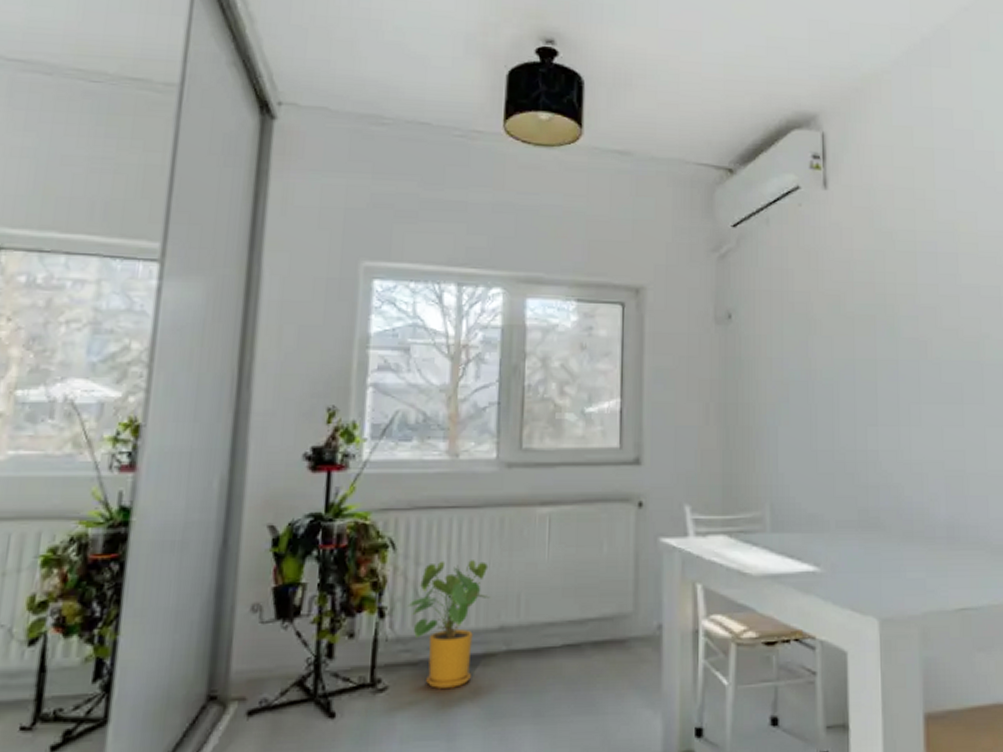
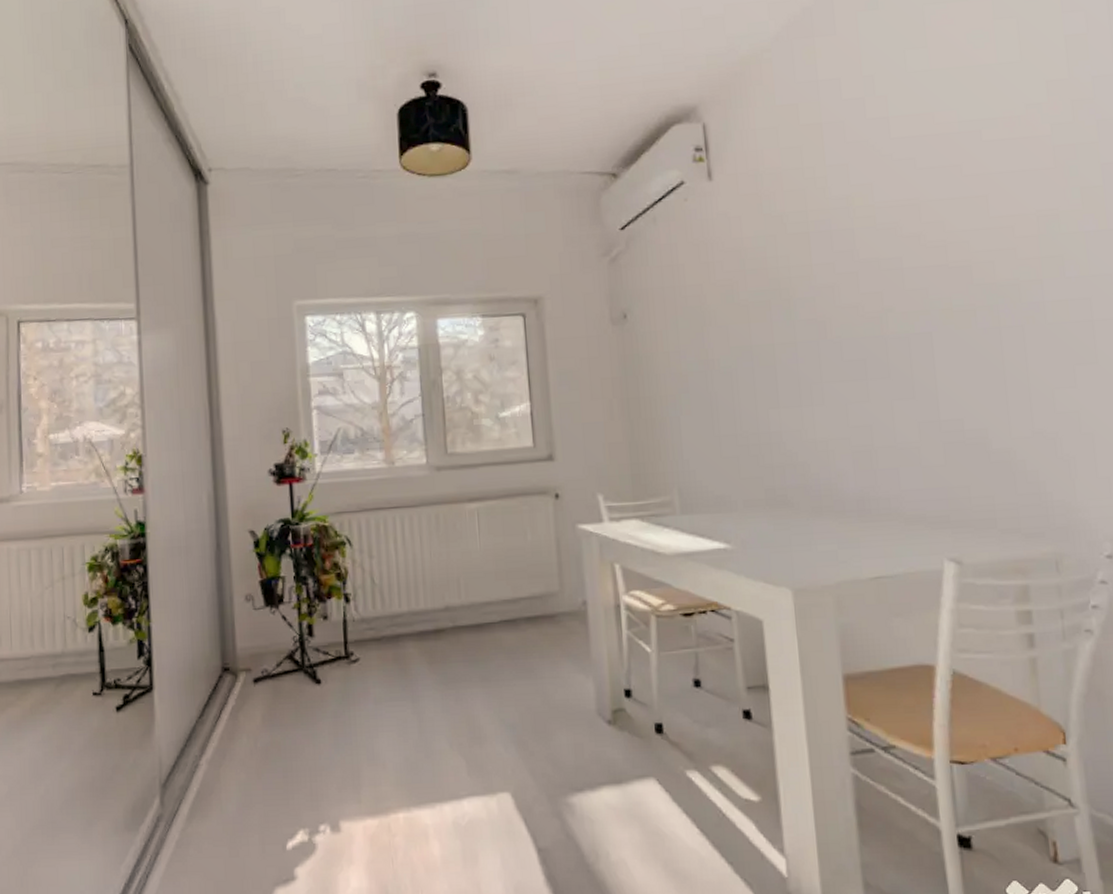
house plant: present [408,560,491,688] -> none [367,552,435,659]

